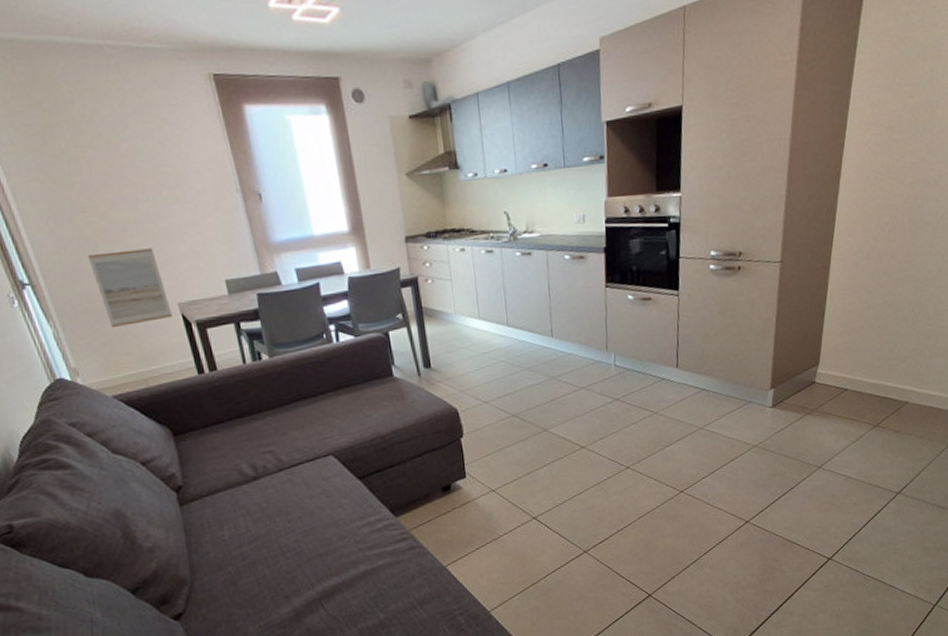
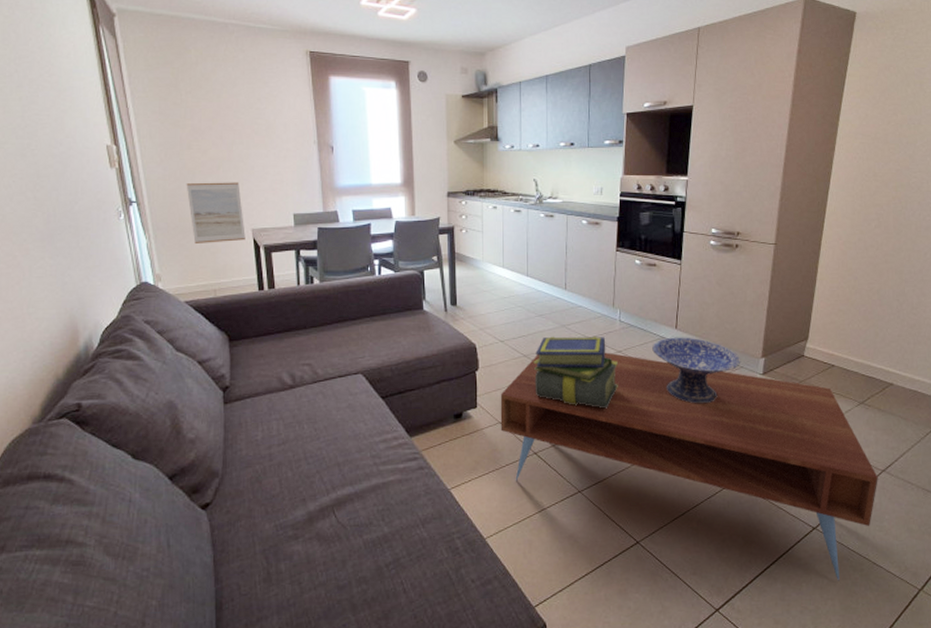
coffee table: none [490,401,894,607] -> present [500,352,878,581]
stack of books: none [523,385,618,463] -> present [533,336,618,409]
decorative bowl: none [652,375,749,447] -> present [652,337,741,404]

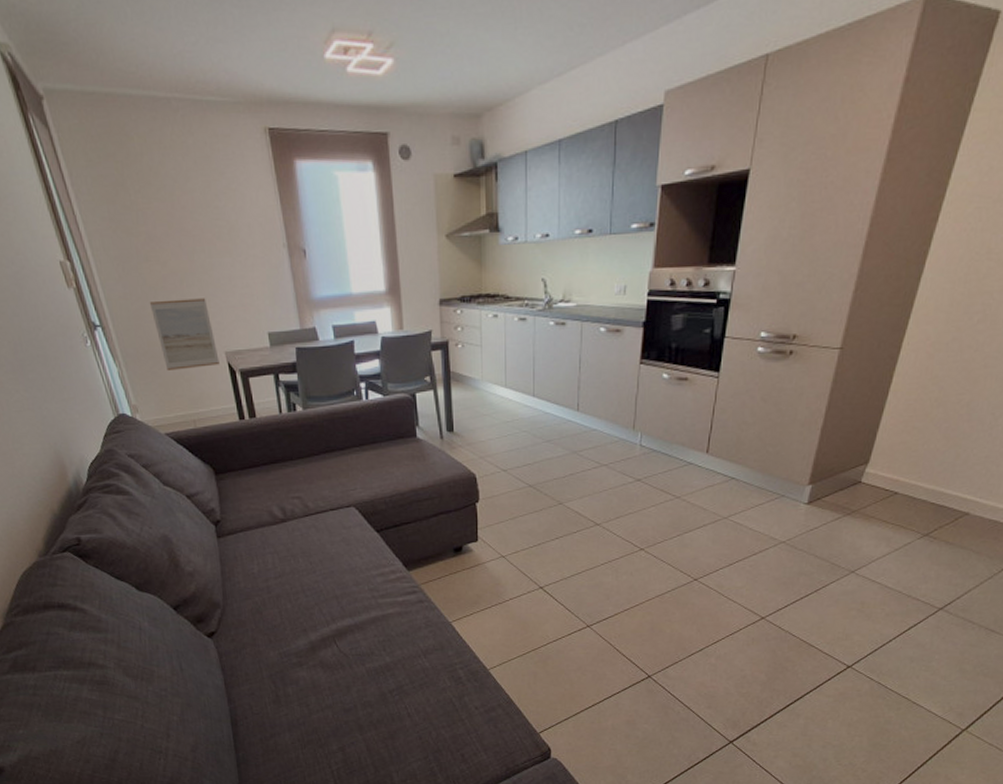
coffee table: present [500,352,878,581] -> none [503,481,933,719]
stack of books: present [533,336,618,409] -> none [539,462,636,542]
decorative bowl: present [652,337,741,404] -> none [677,462,783,537]

